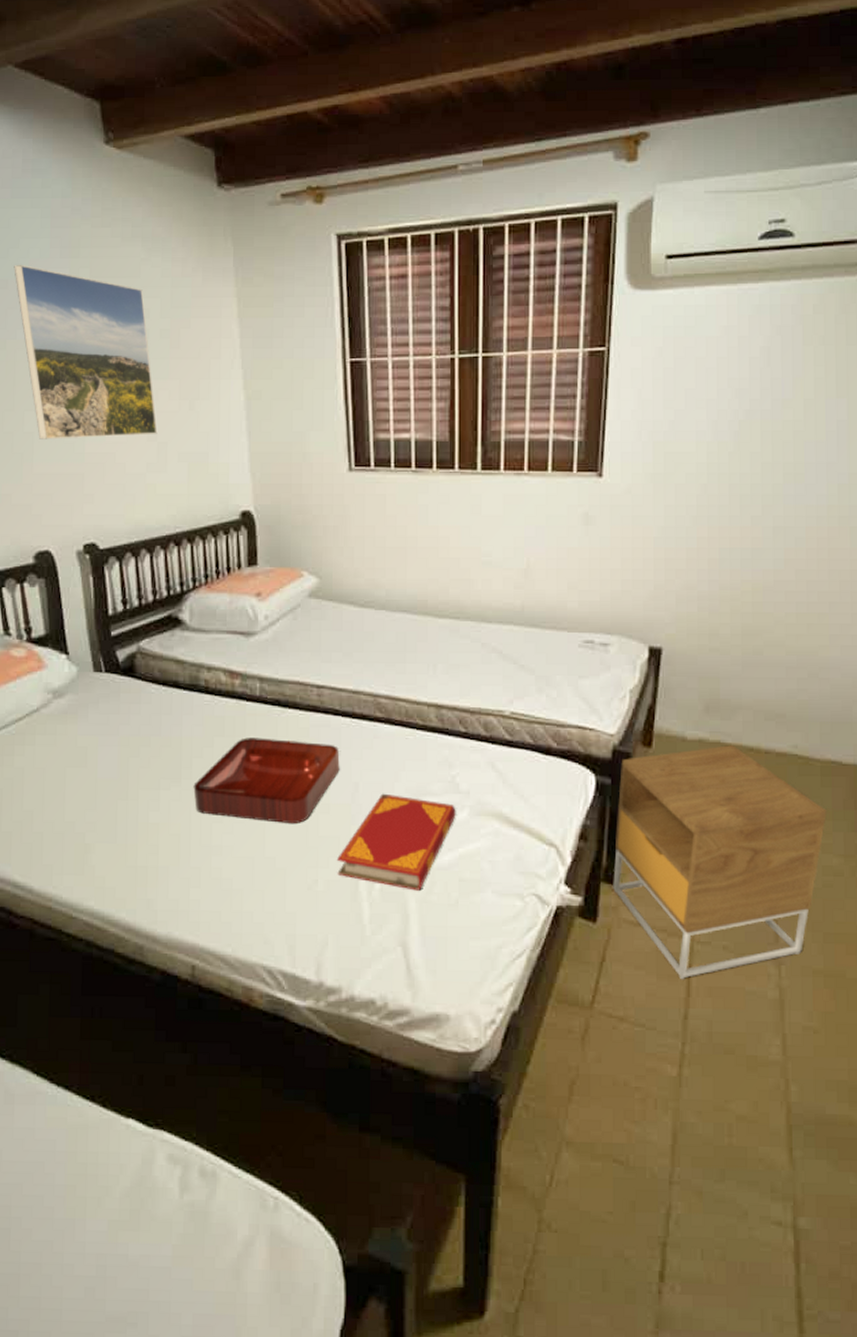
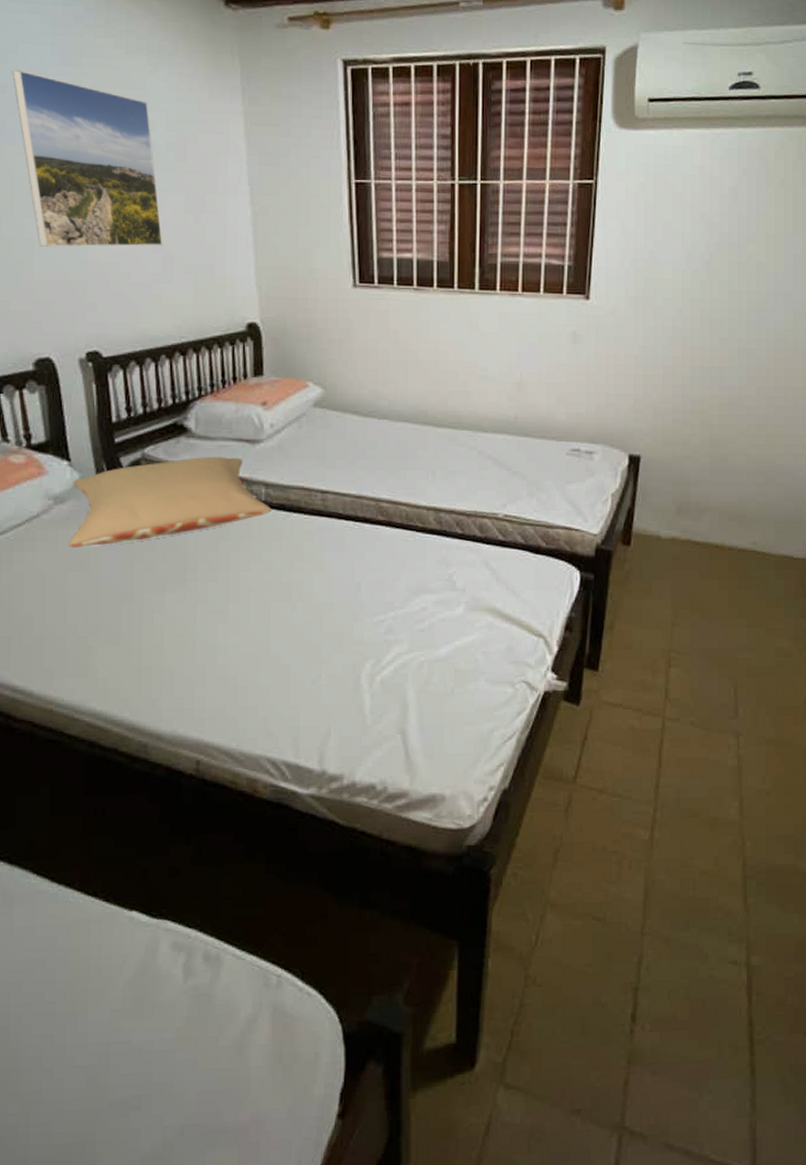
pillow: none [67,650,266,742] -> present [69,457,271,547]
decorative tray: present [193,737,340,825] -> none [198,541,343,623]
hardback book: present [336,793,456,891] -> none [339,591,453,682]
nightstand: present [613,745,827,979] -> none [595,543,780,752]

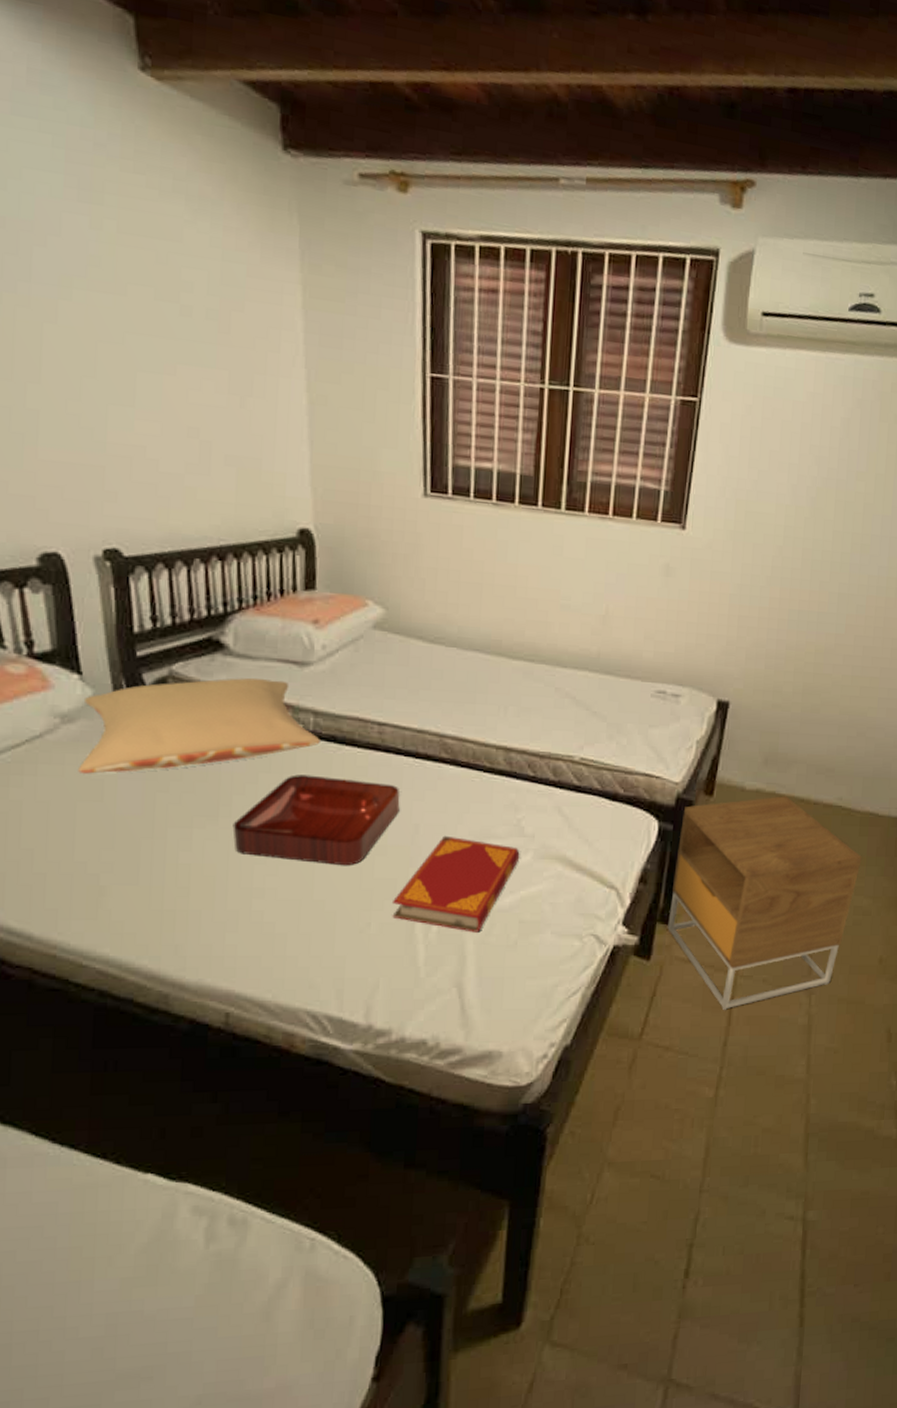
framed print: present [12,69,163,247] -> none [13,200,200,431]
decorative tray: none [198,541,343,623] -> present [232,774,400,866]
hardback book: none [339,591,453,682] -> present [391,835,520,933]
nightstand: none [595,543,780,752] -> present [668,796,862,1010]

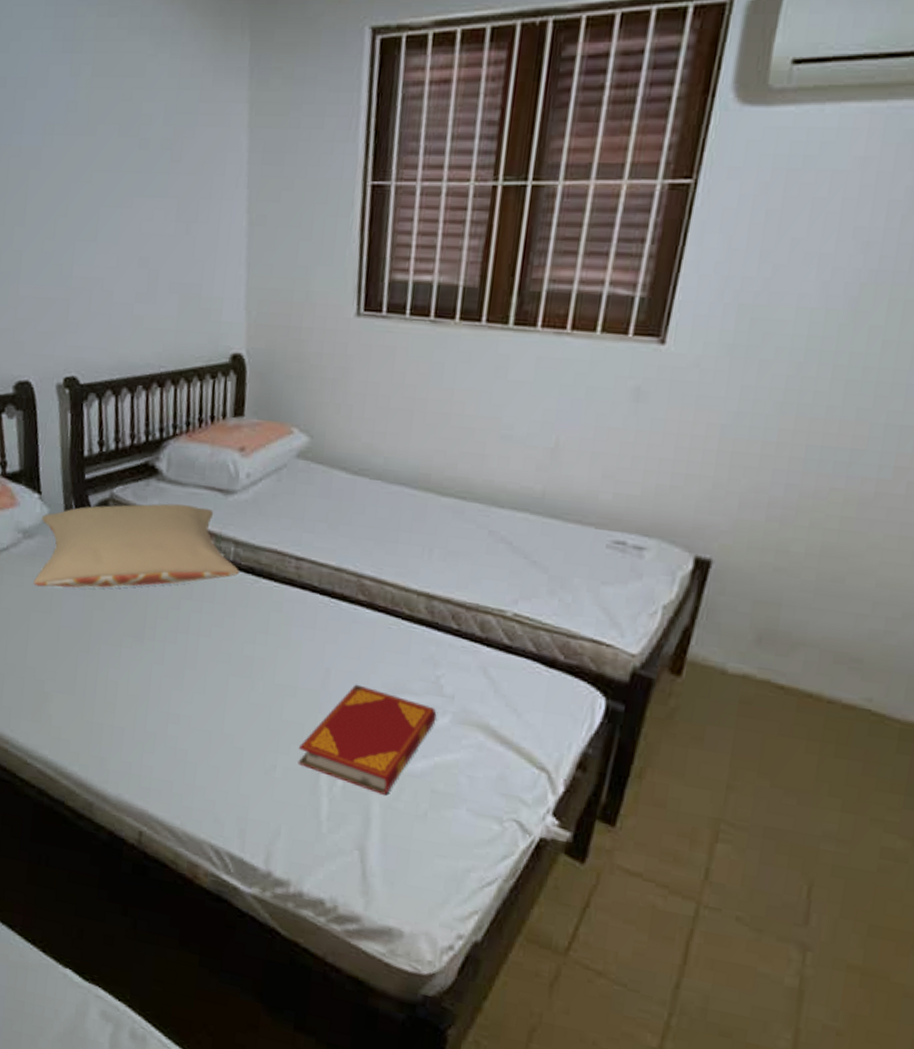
decorative tray: present [232,774,400,866] -> none [155,604,313,704]
nightstand: present [668,796,862,1010] -> none [610,684,899,944]

